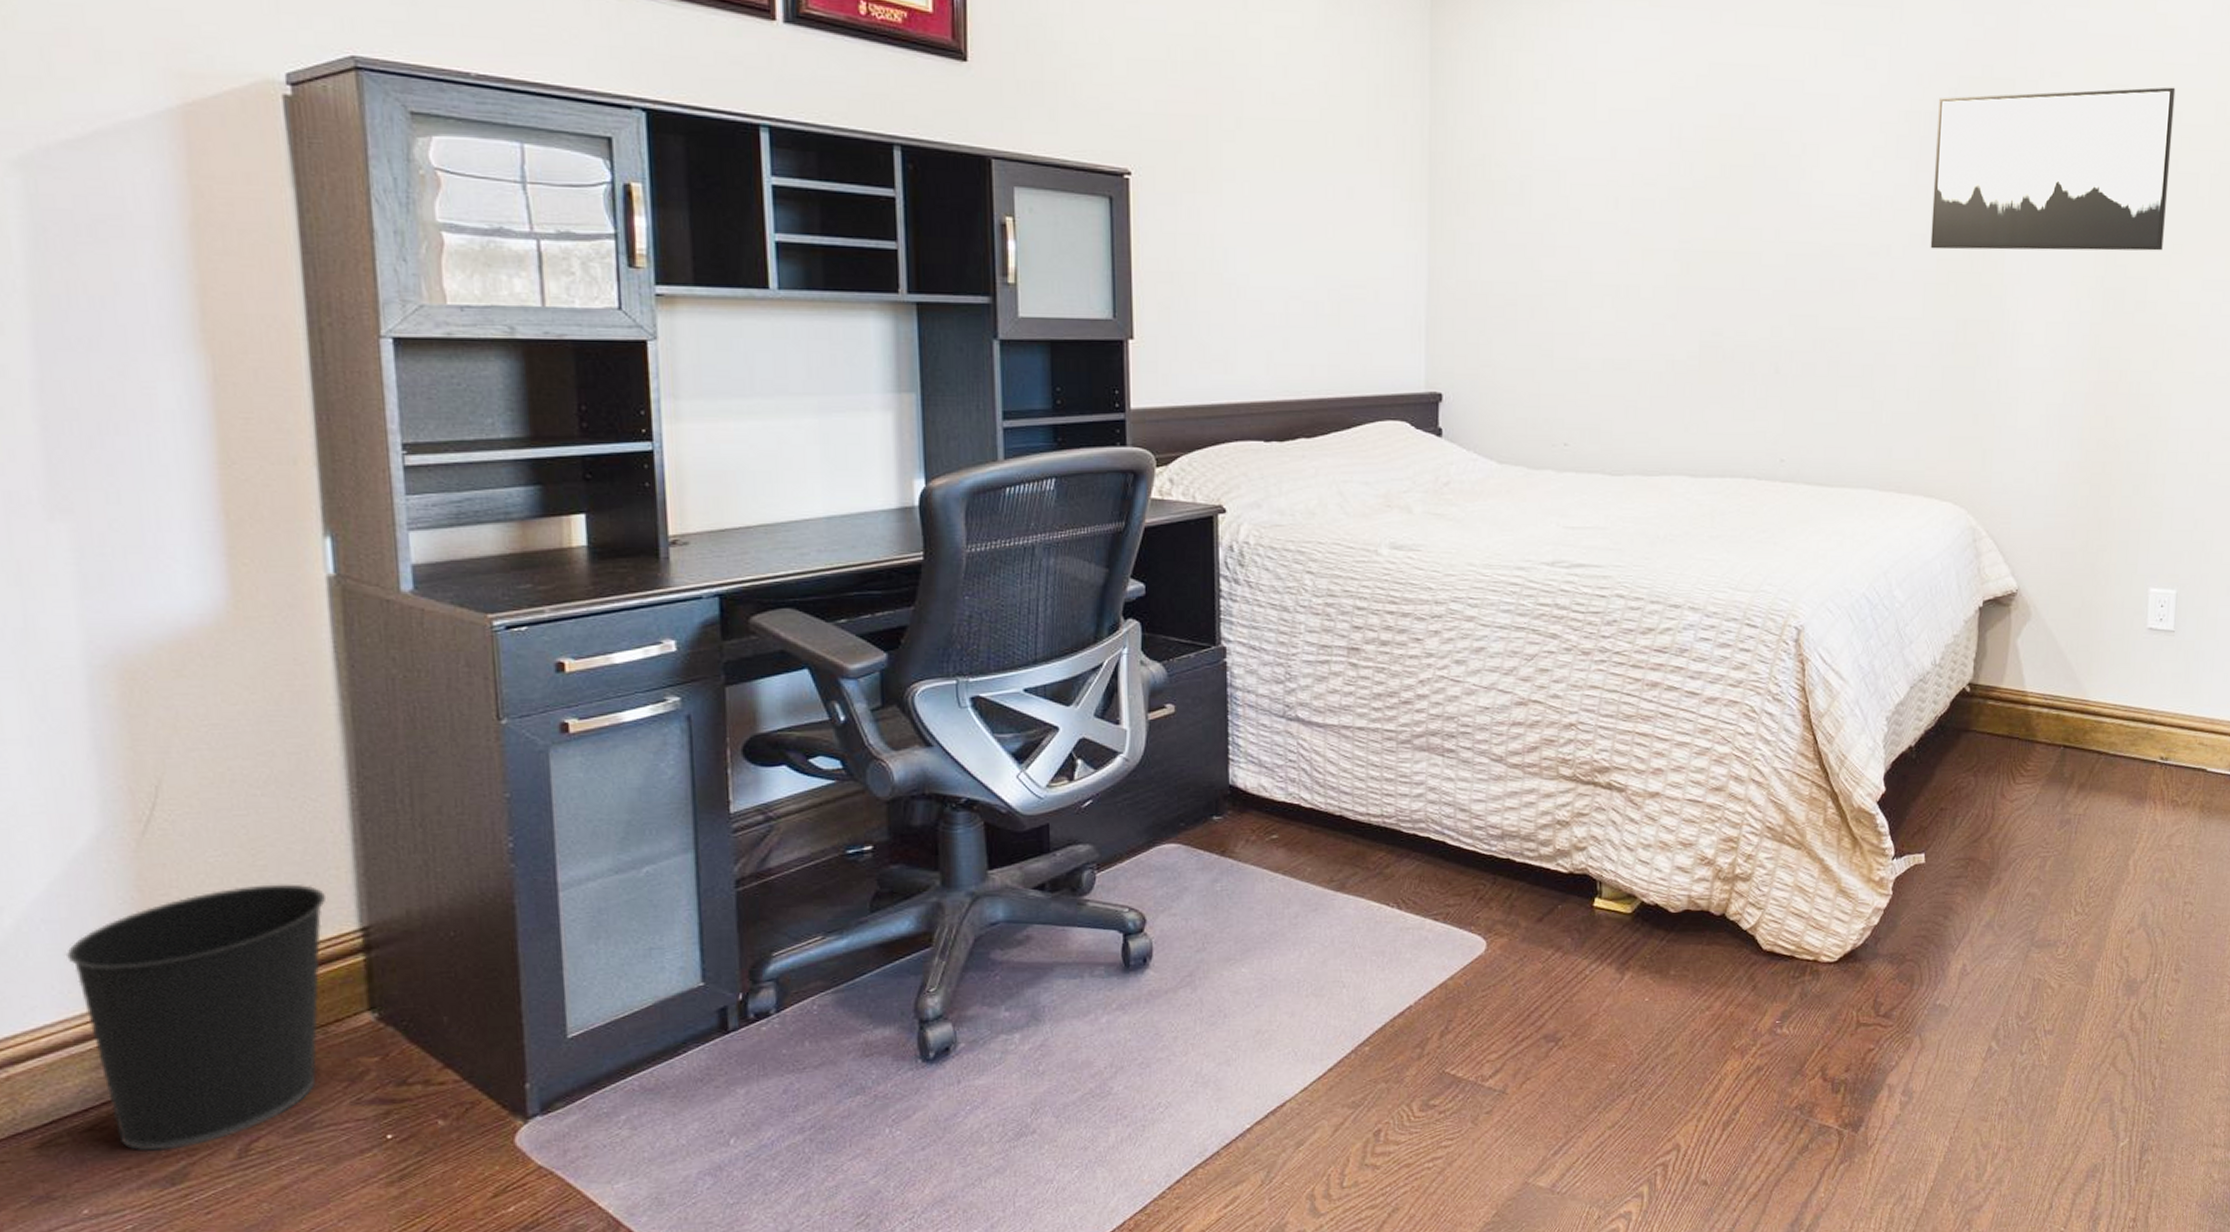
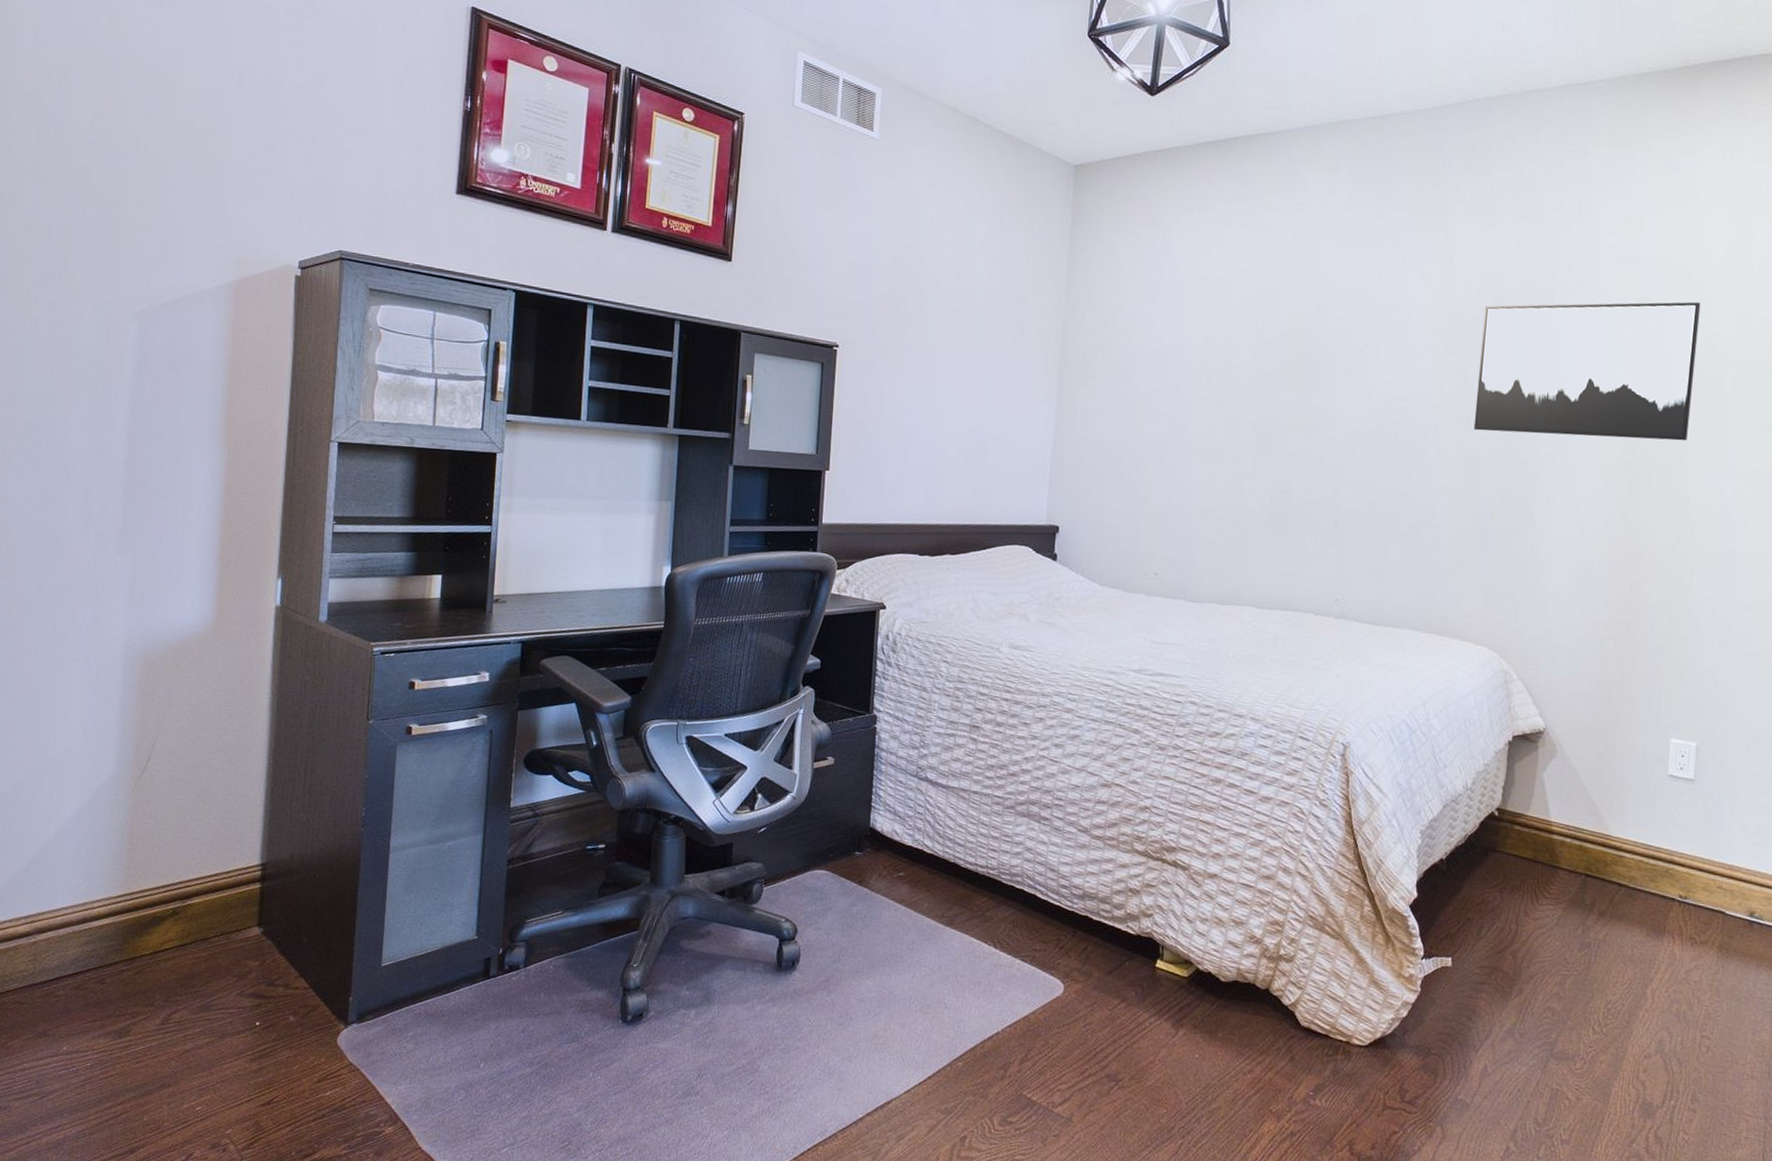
wastebasket: present [65,884,325,1151] -> none [81,823,242,1011]

